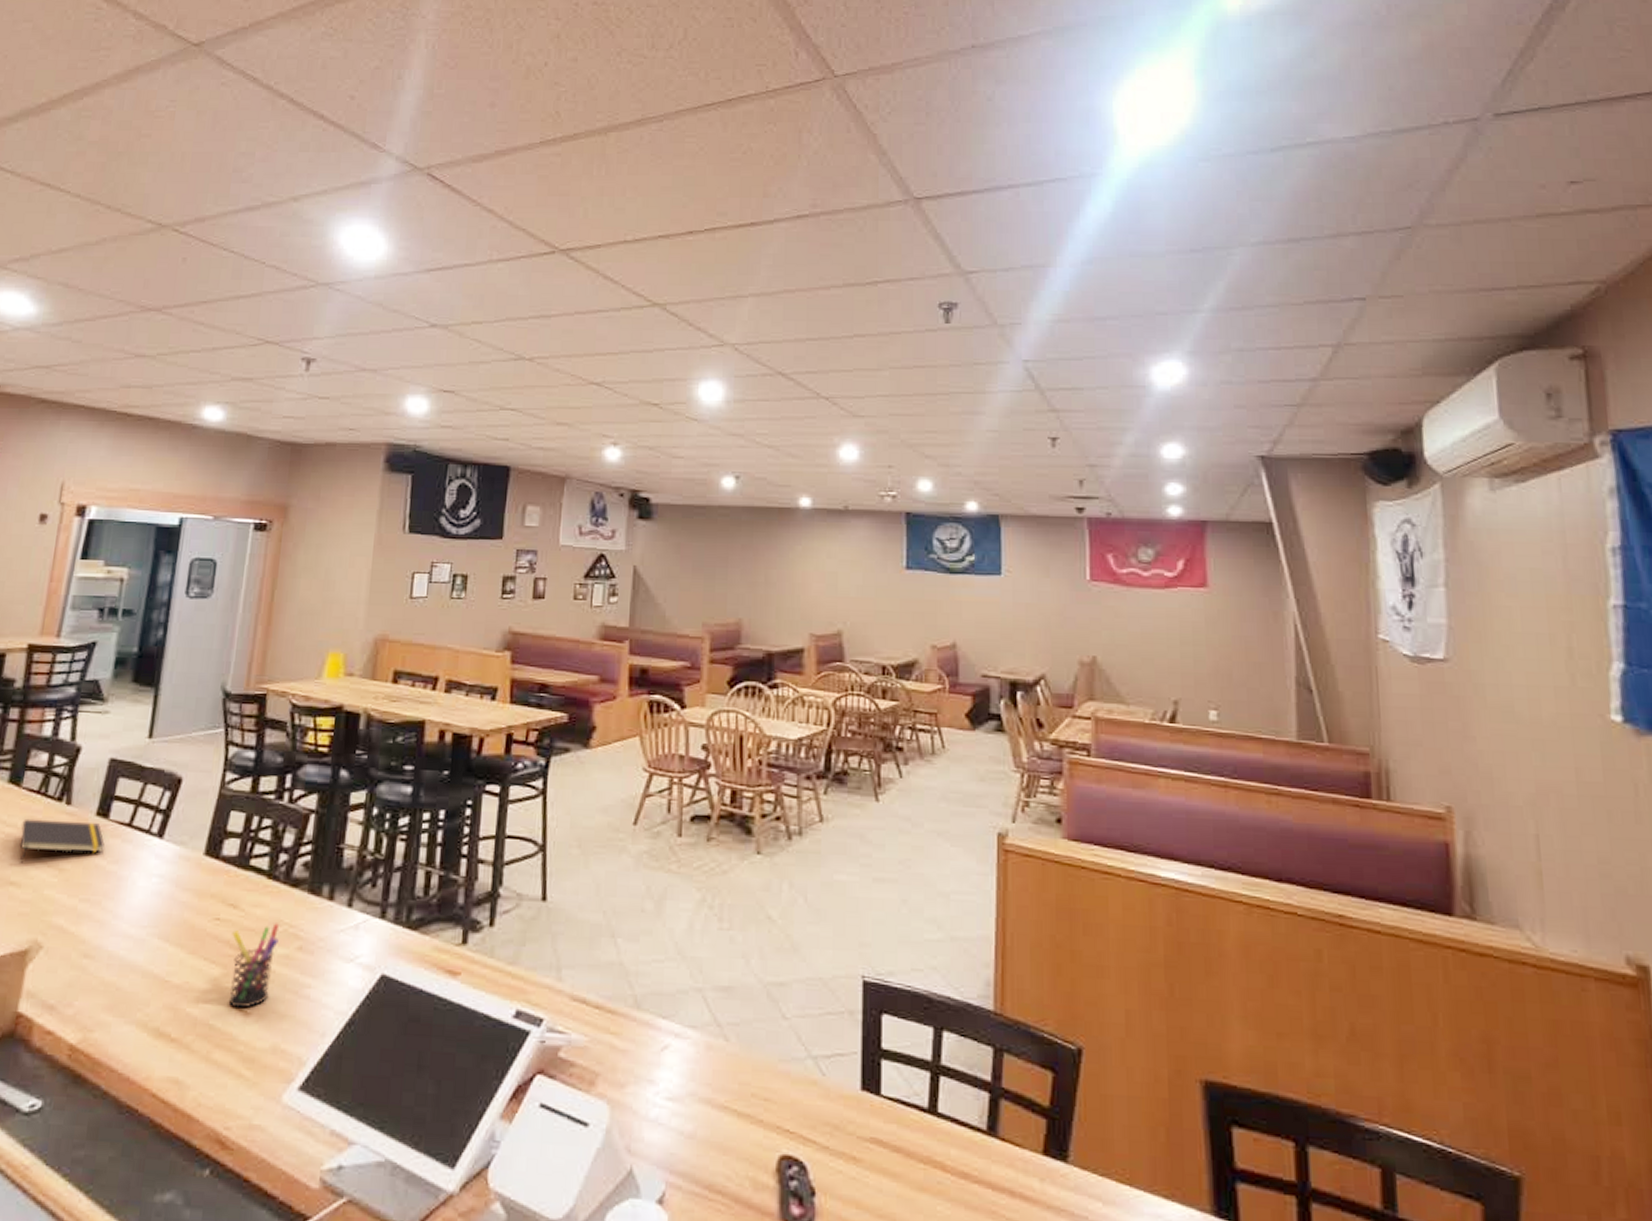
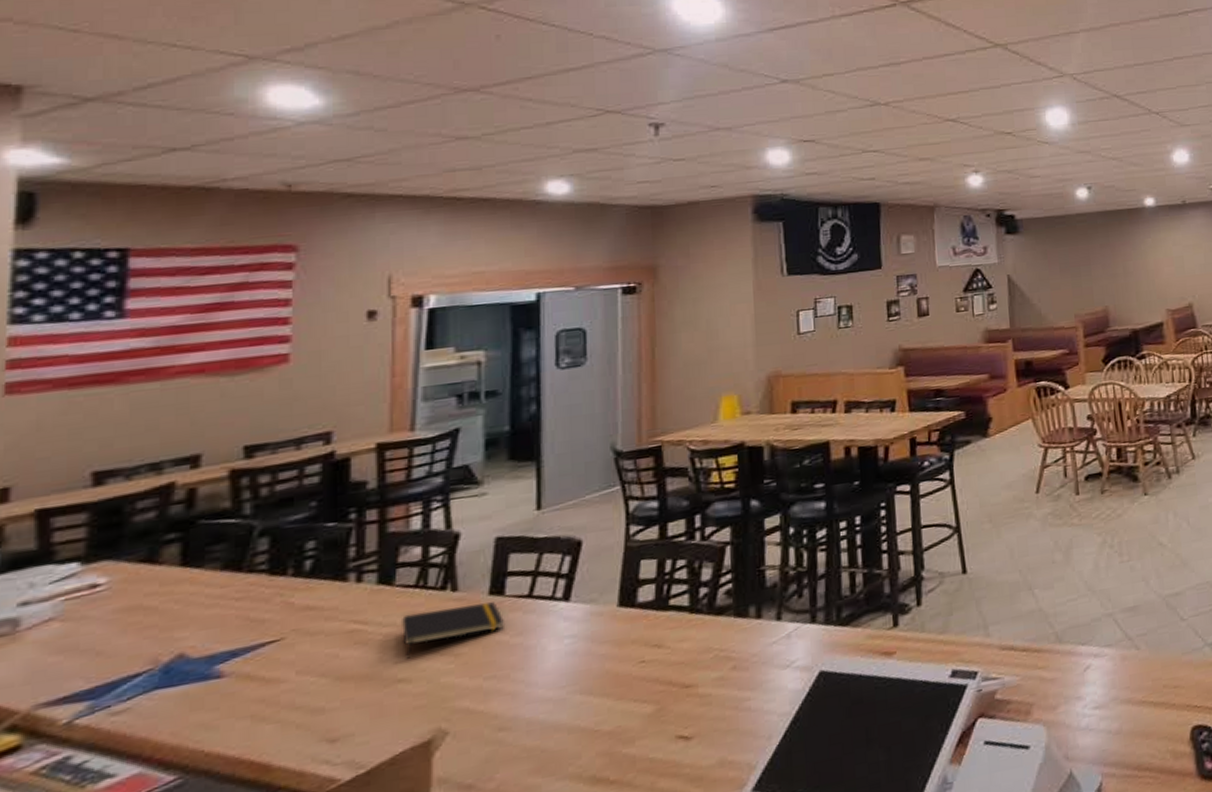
pen holder: present [228,923,280,1009] -> none [660,650,711,737]

